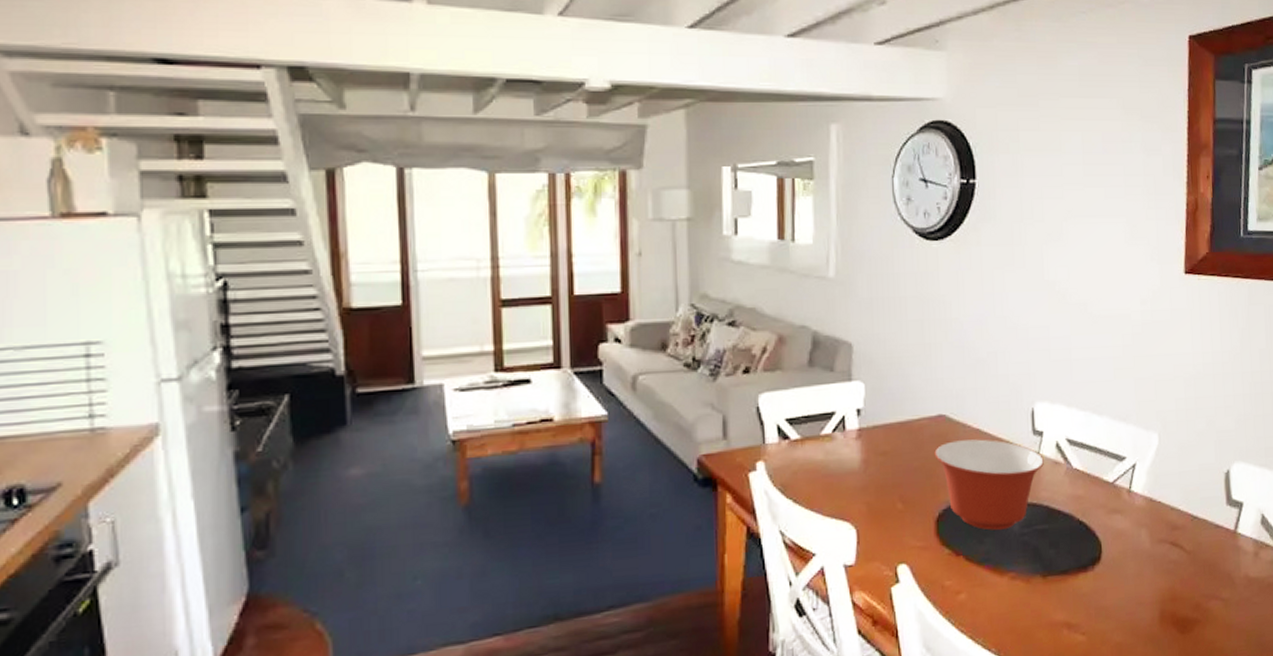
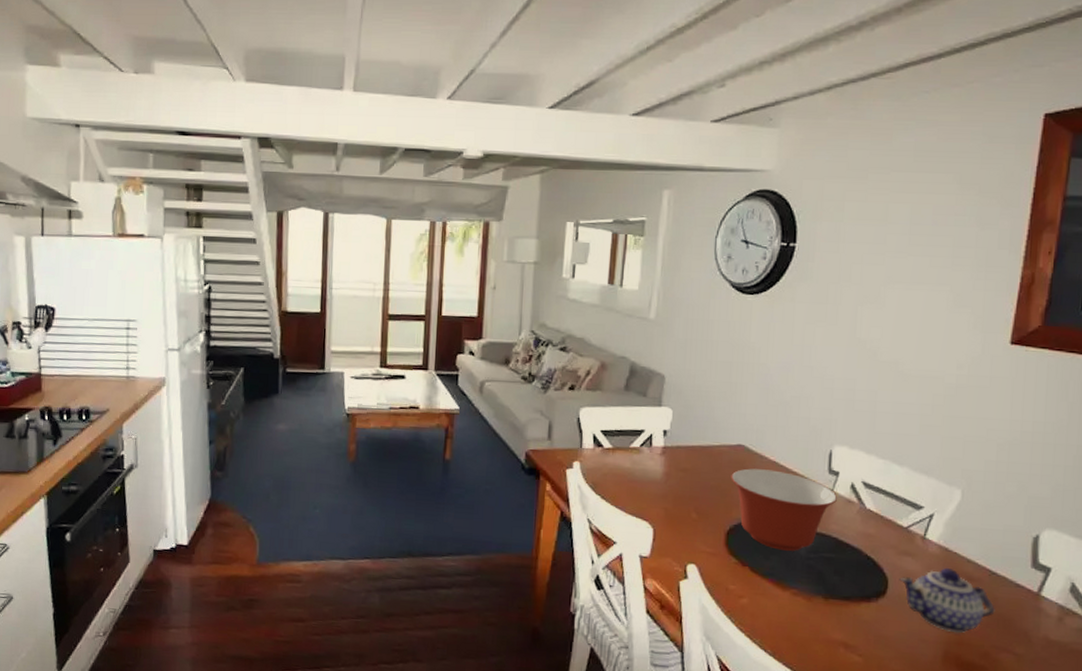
teapot: none [1111,519,1201,589] -> present [899,567,995,634]

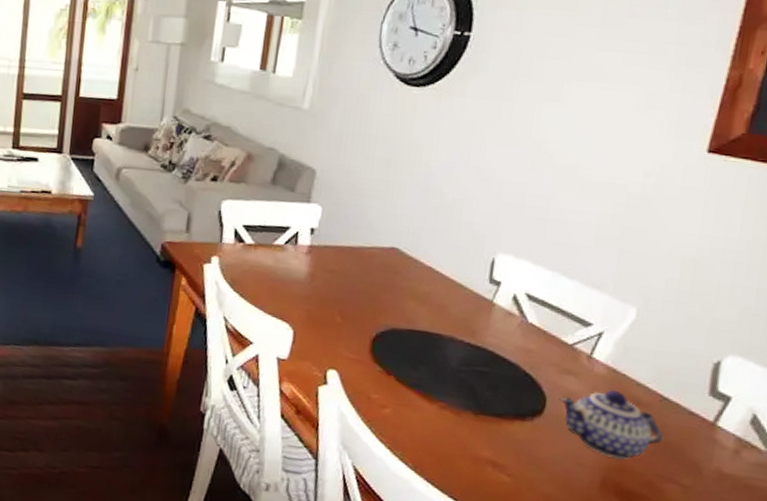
mixing bowl: present [731,468,837,551] -> none [381,273,497,363]

